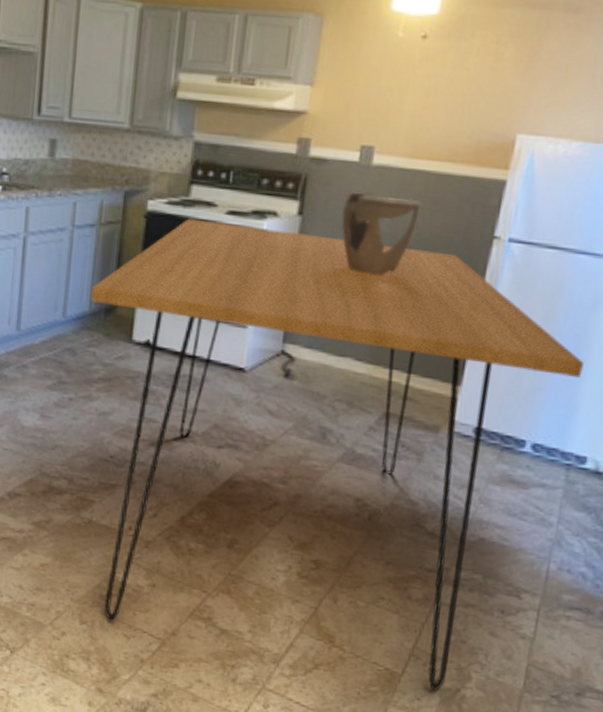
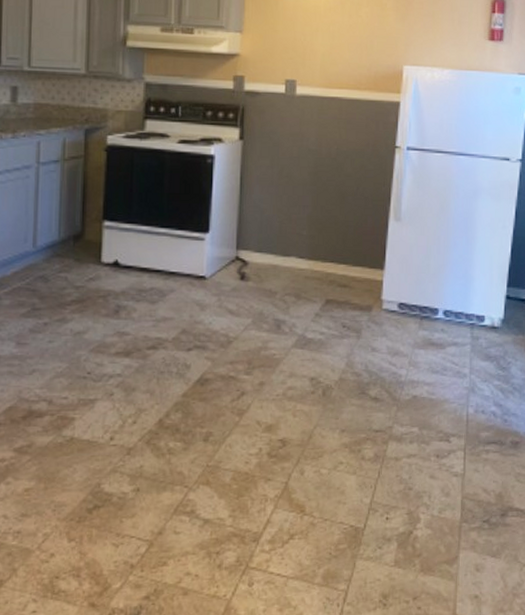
dining table: present [91,218,584,691] -> none [60,149,473,537]
decorative bowl: present [341,191,424,276] -> none [275,117,340,185]

